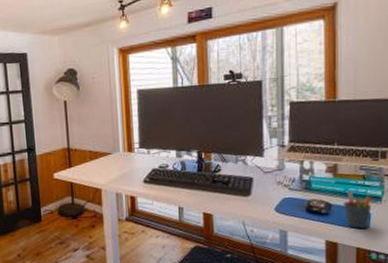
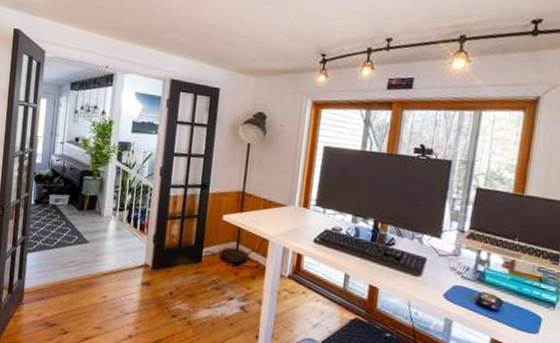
pen holder: present [343,190,372,228] -> none [514,289,546,333]

